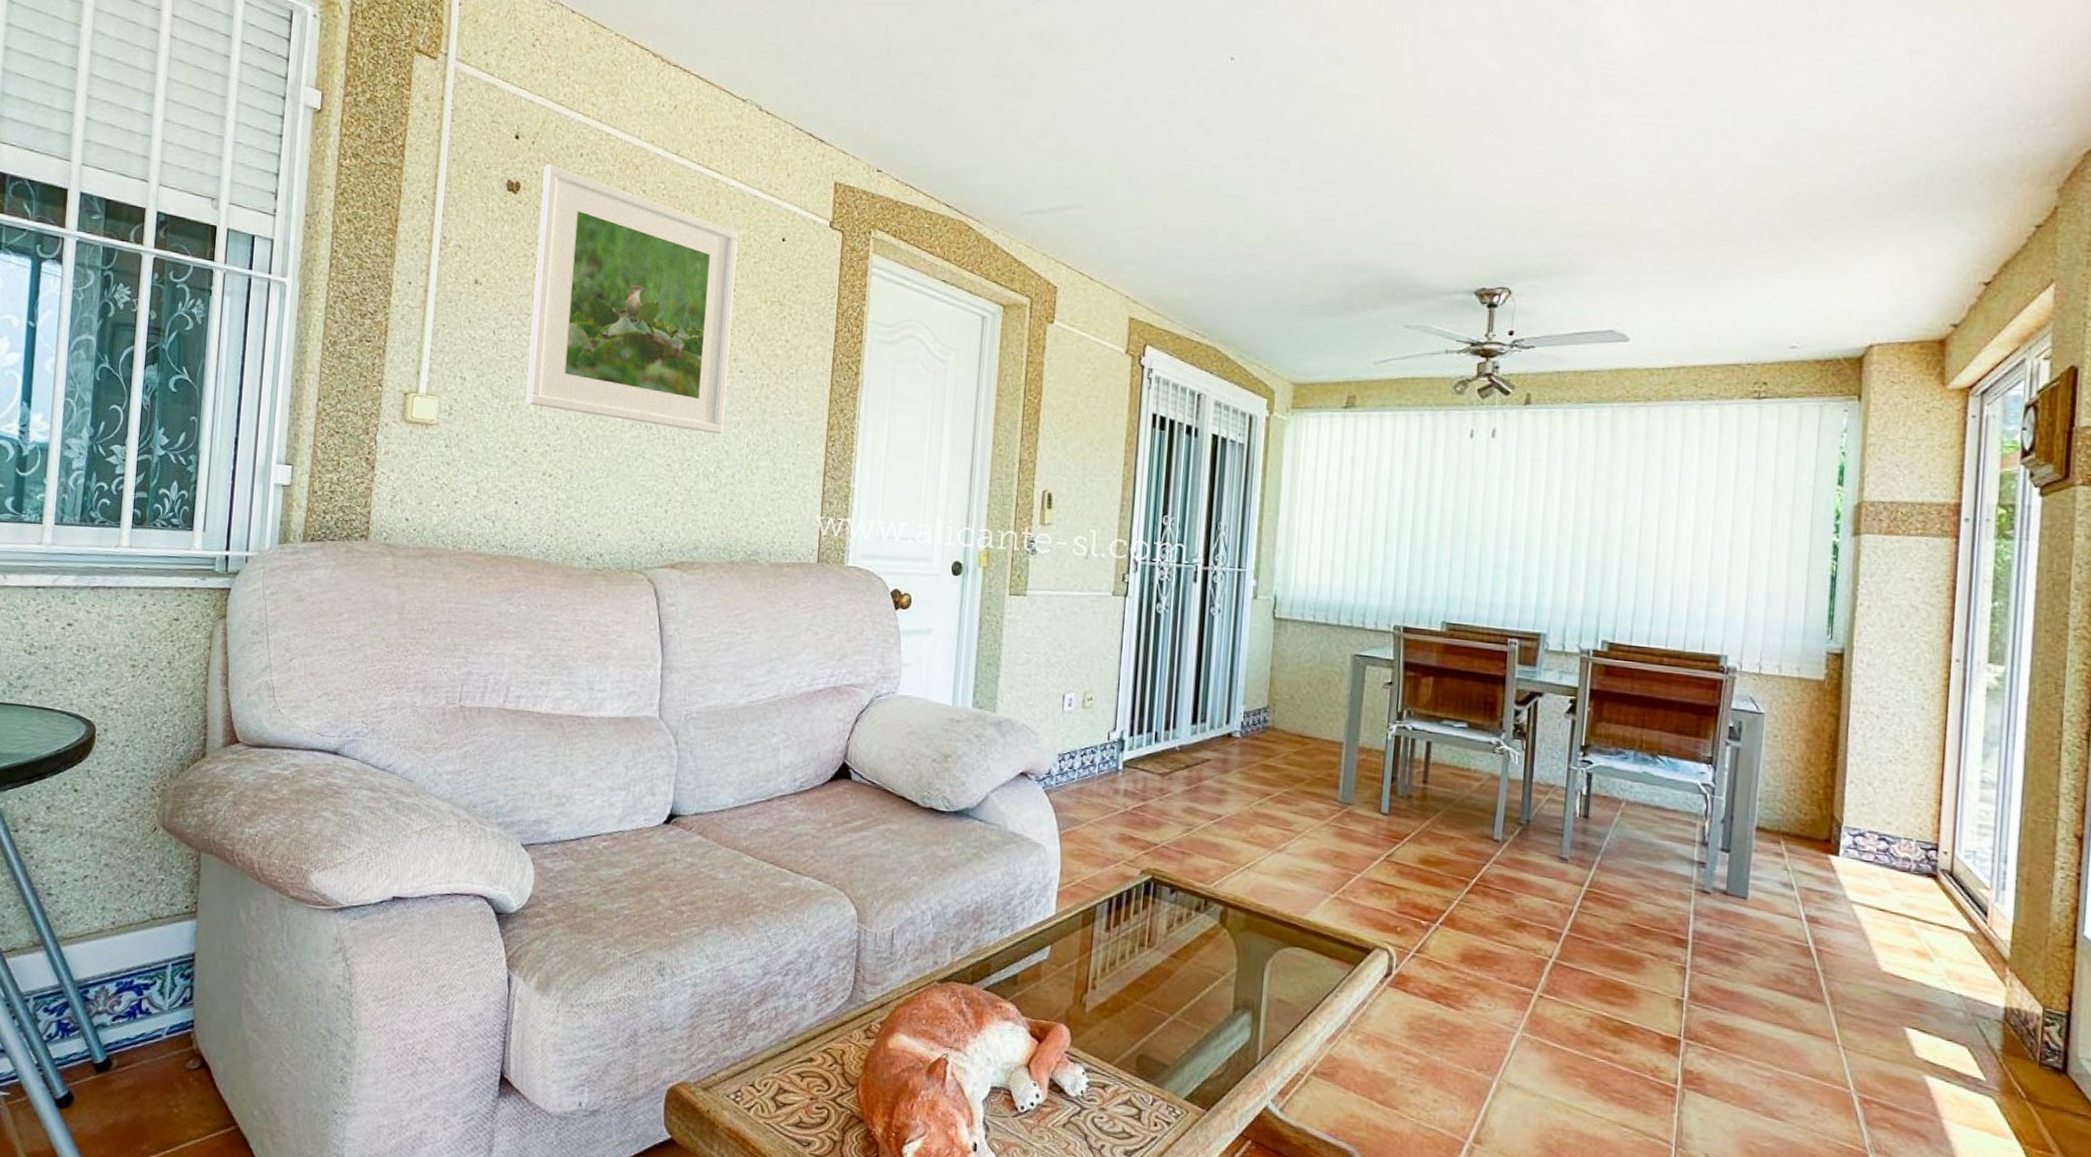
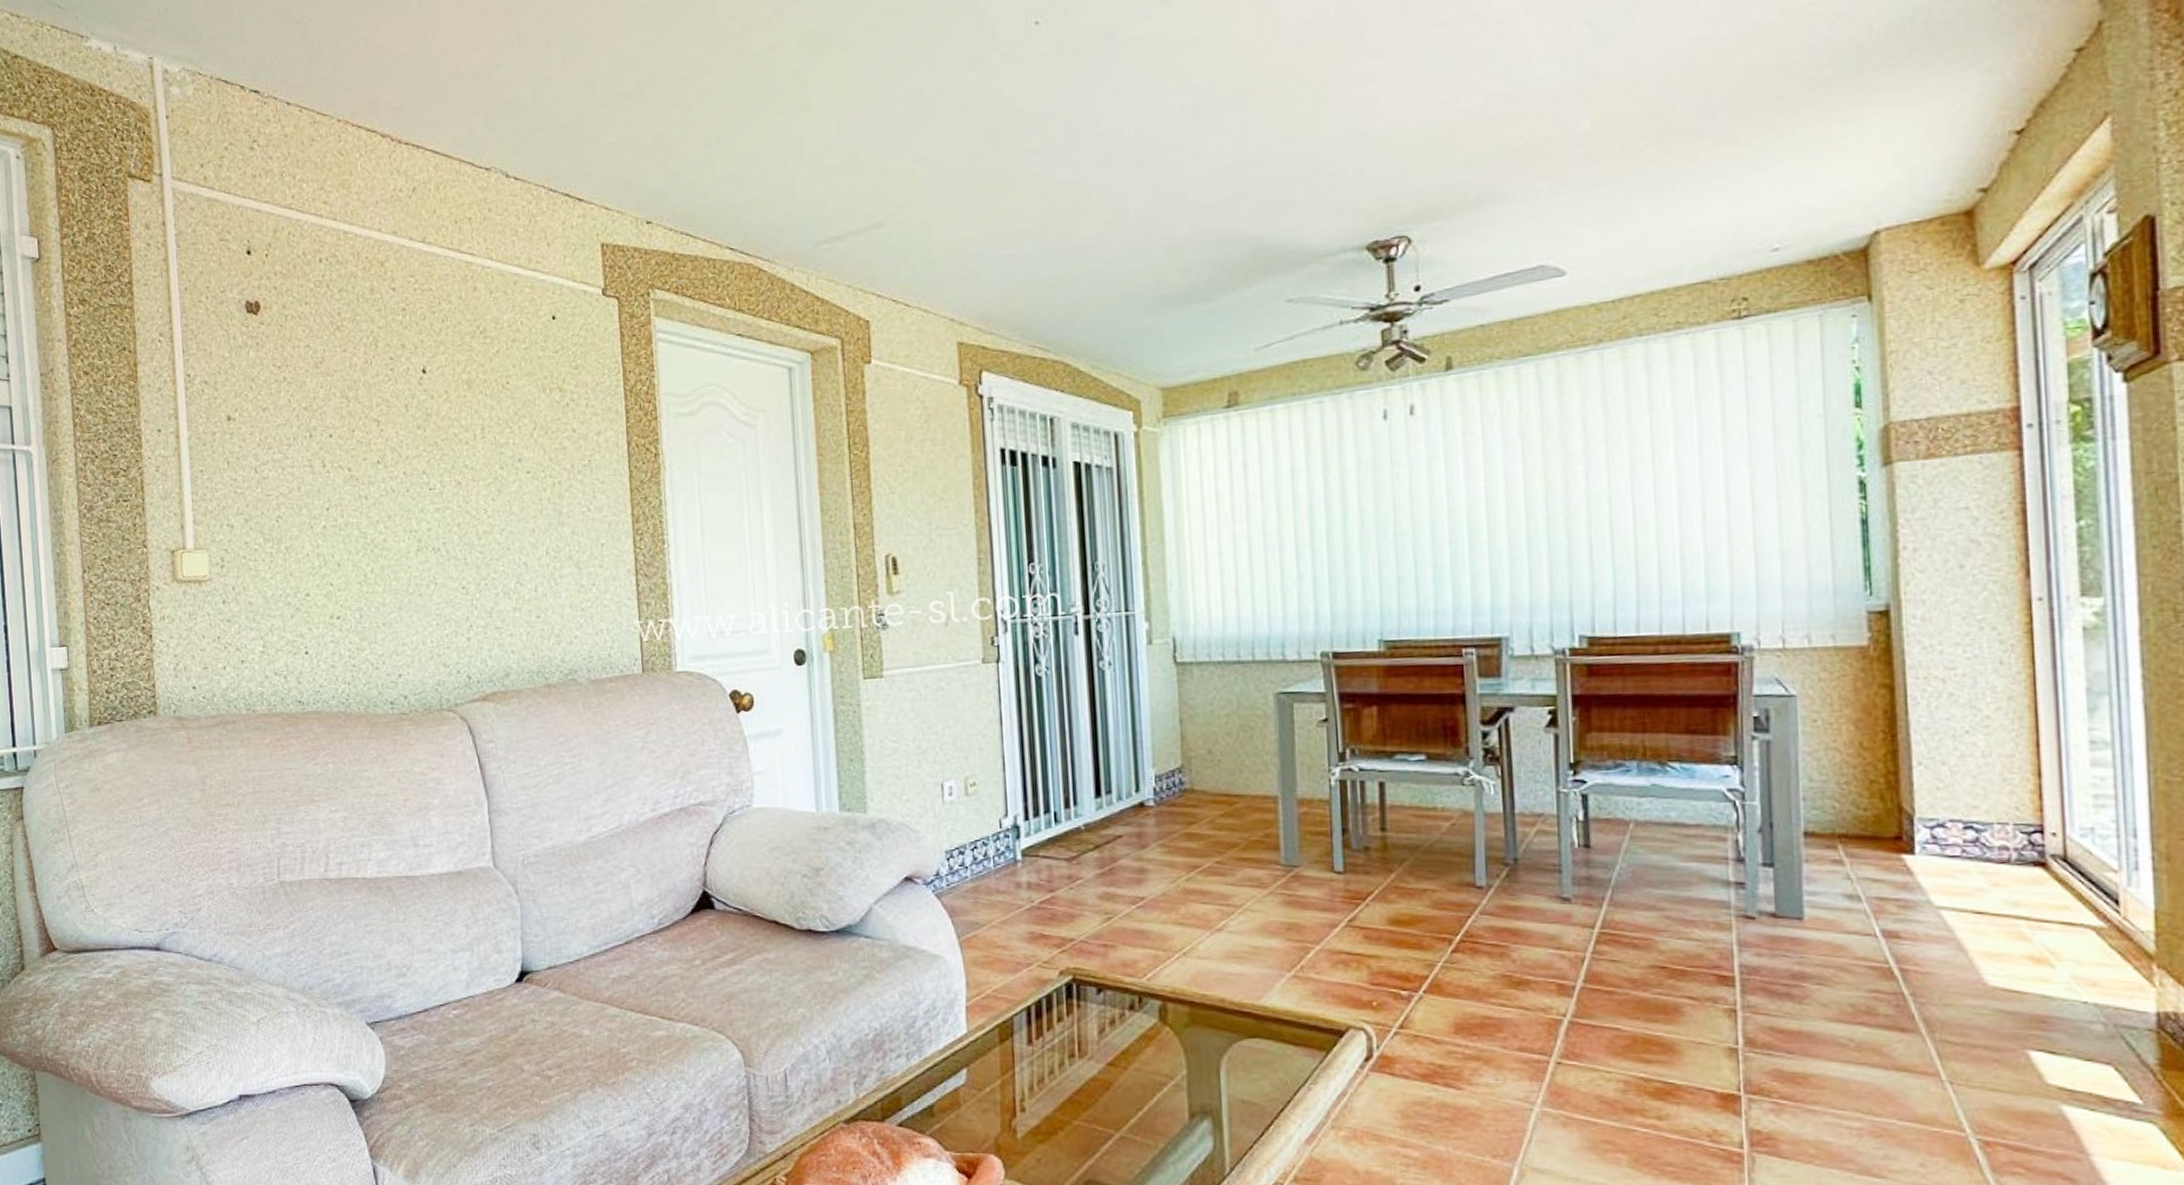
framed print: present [526,163,738,434] -> none [282,275,518,546]

